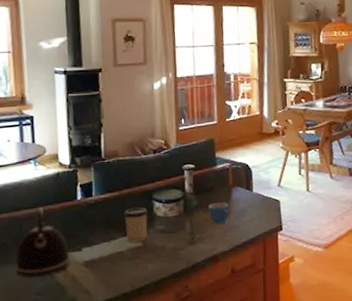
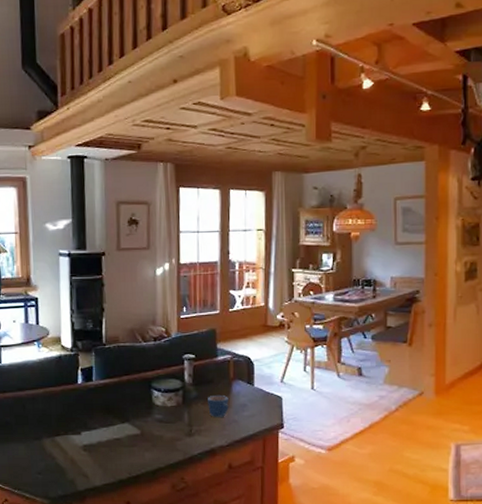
kettle: present [15,207,71,278] -> none [18,389,70,456]
cup: present [124,207,148,243] -> none [123,394,146,430]

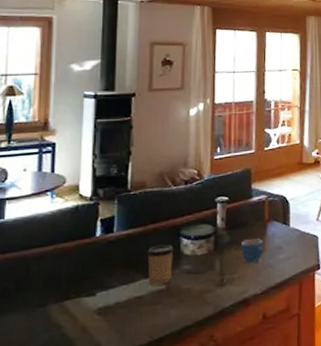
cup: none [123,394,146,430] -> present [147,244,174,285]

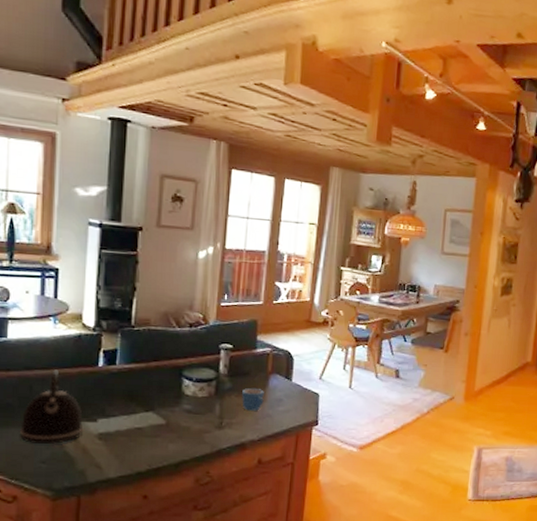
kettle: none [16,245,82,329] -> present [20,369,84,444]
cup: present [147,244,174,285] -> none [148,382,175,420]

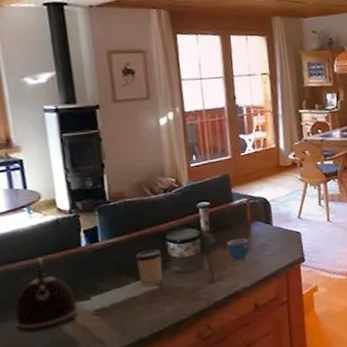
cup: none [148,382,175,420] -> present [135,249,163,287]

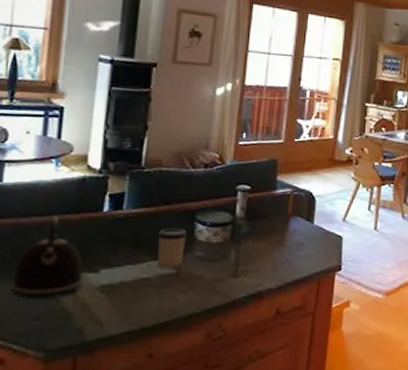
mug: present [227,238,249,261] -> none [259,232,284,256]

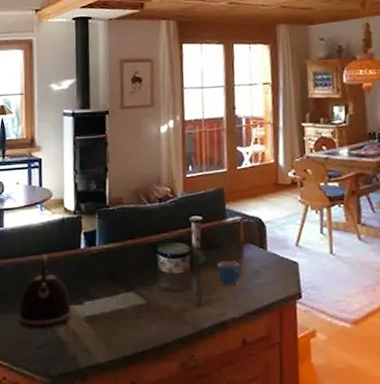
cup: present [157,227,187,269] -> none [127,260,152,300]
mug: none [259,232,284,256] -> present [217,261,240,285]

